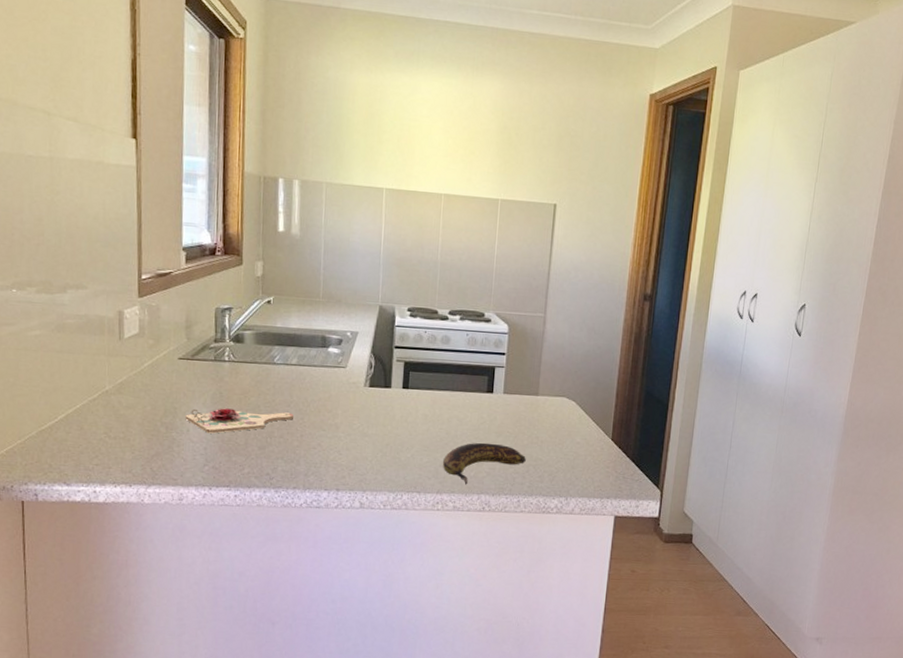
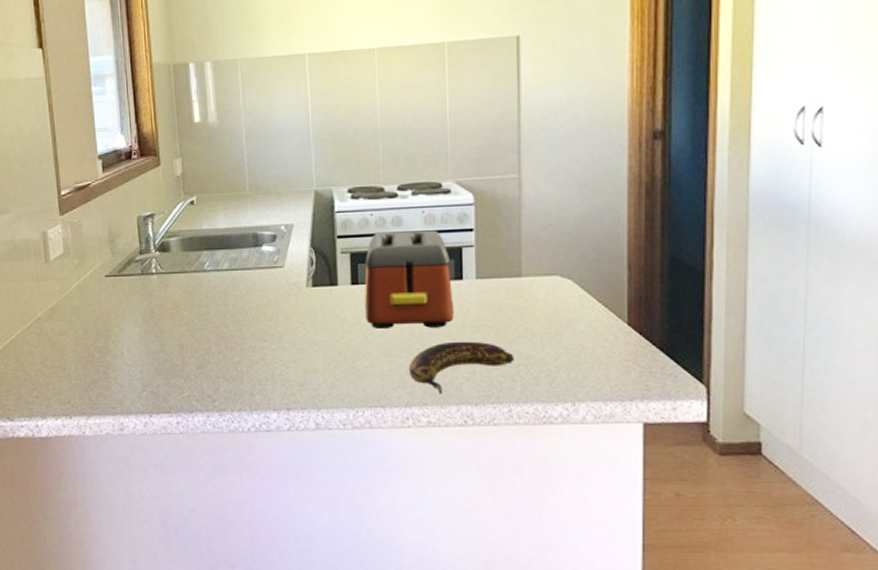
cutting board: present [185,408,293,434] -> none [118,325,231,355]
toaster: none [411,347,485,431] -> present [364,230,454,330]

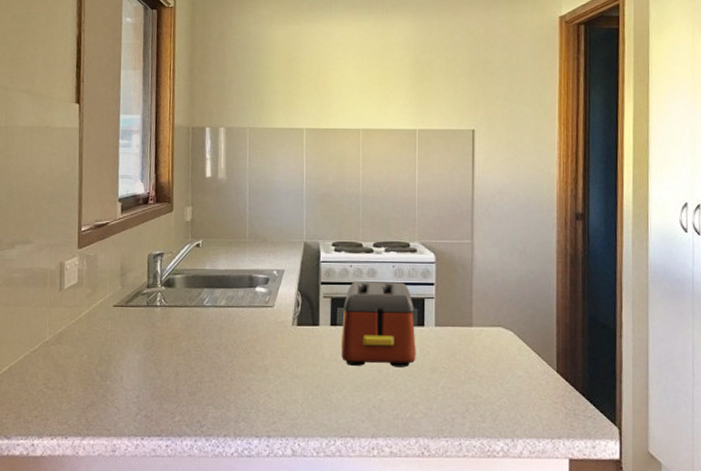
banana: present [408,341,514,395] -> none [375,380,465,428]

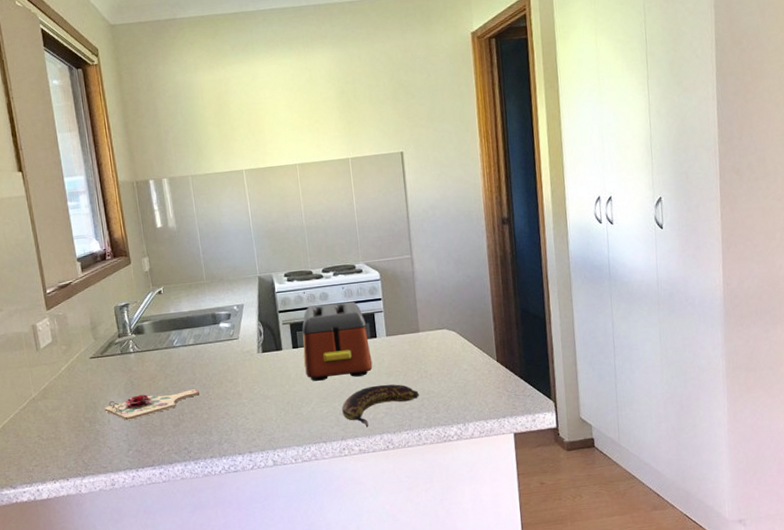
cutting board: none [119,354,223,381] -> present [104,389,199,421]
banana: none [375,380,465,428] -> present [341,384,419,428]

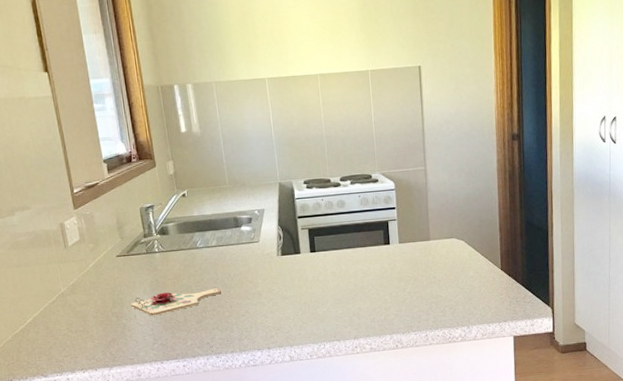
toaster: present [302,301,373,382] -> none [319,209,385,285]
banana: present [341,384,419,428] -> none [355,288,428,328]

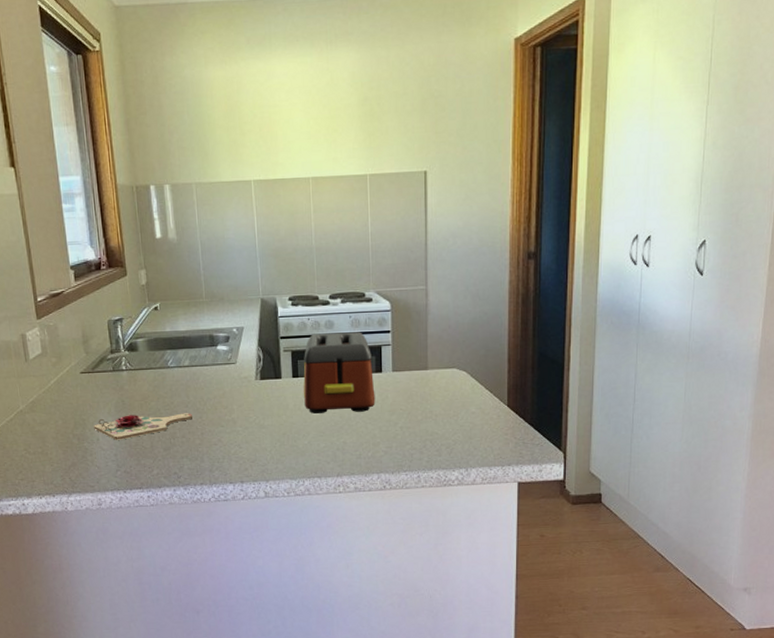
toaster: none [319,209,385,285] -> present [303,332,375,415]

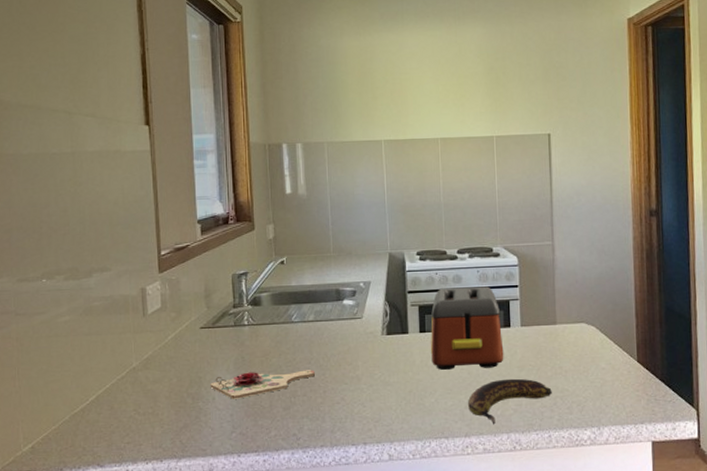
banana: none [339,422,422,466] -> present [467,378,552,425]

